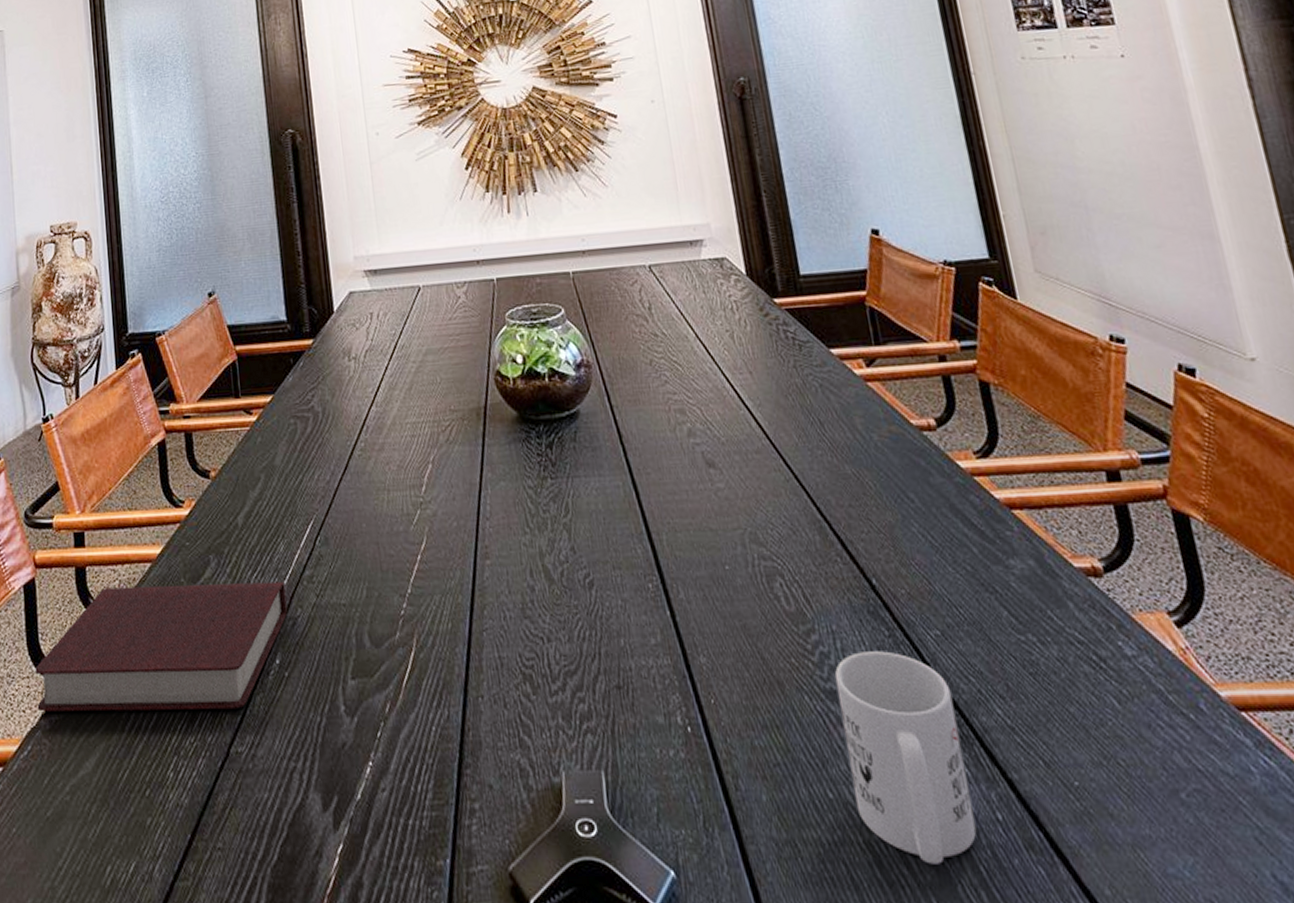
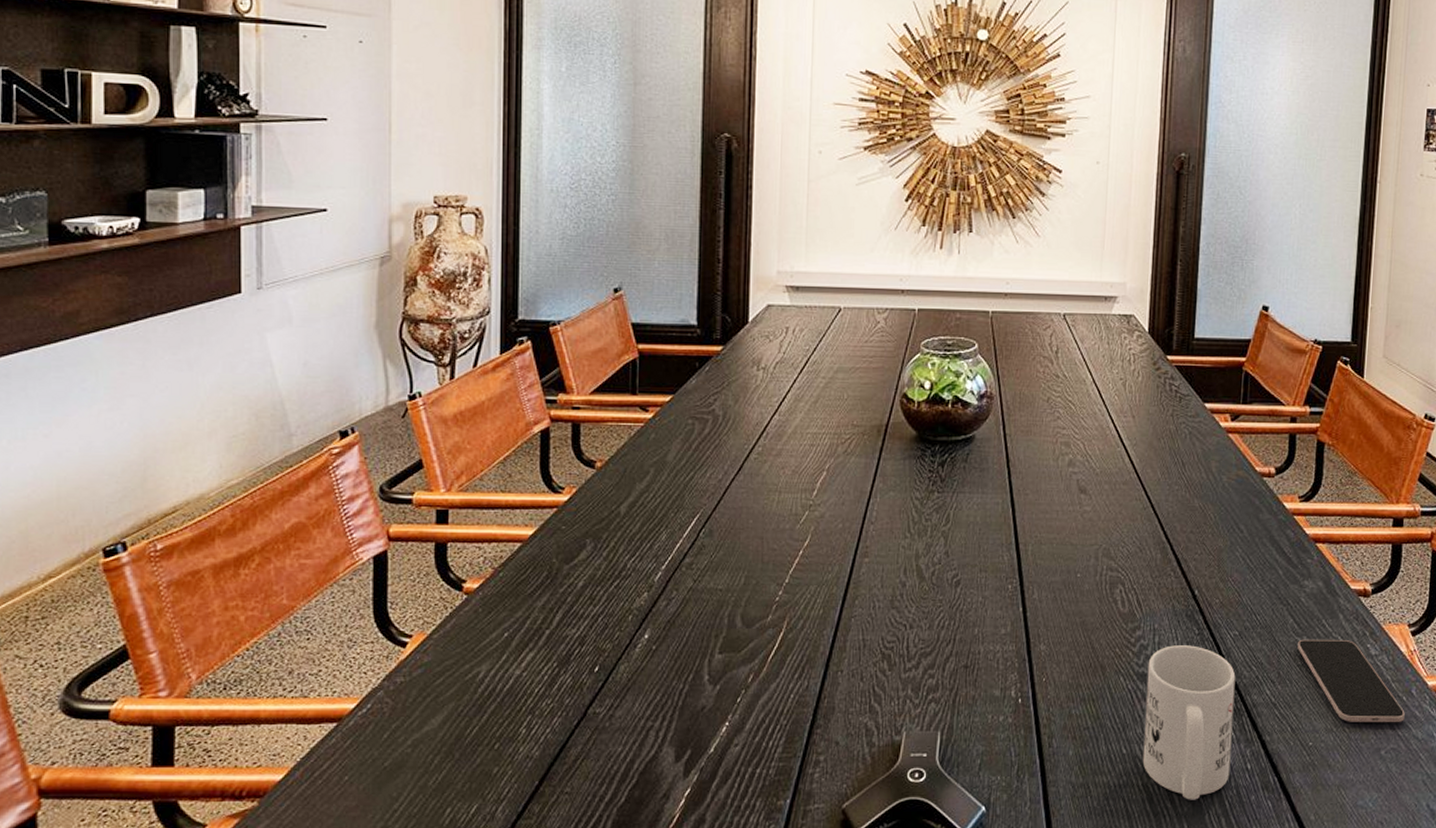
book: present [35,581,287,712] -> none [381,564,663,676]
smartphone: none [1022,636,1201,752] -> present [1298,639,1405,722]

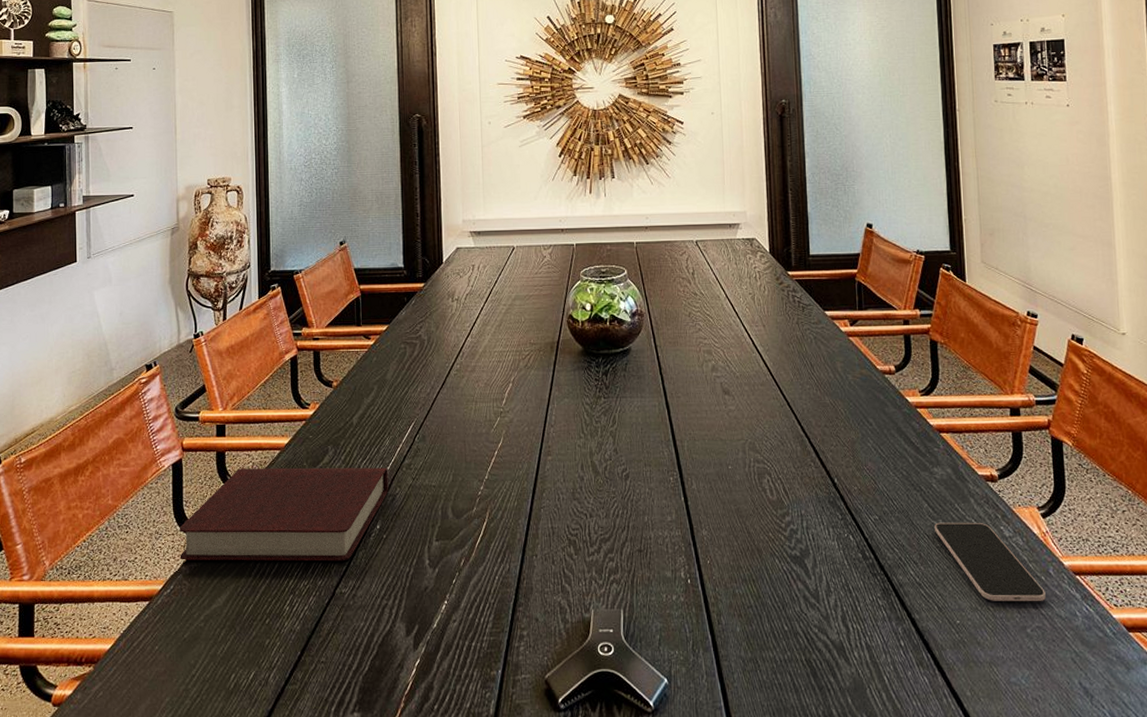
book: none [381,564,663,676] -> present [179,467,388,561]
mug: present [1142,645,1236,800] -> none [799,529,885,675]

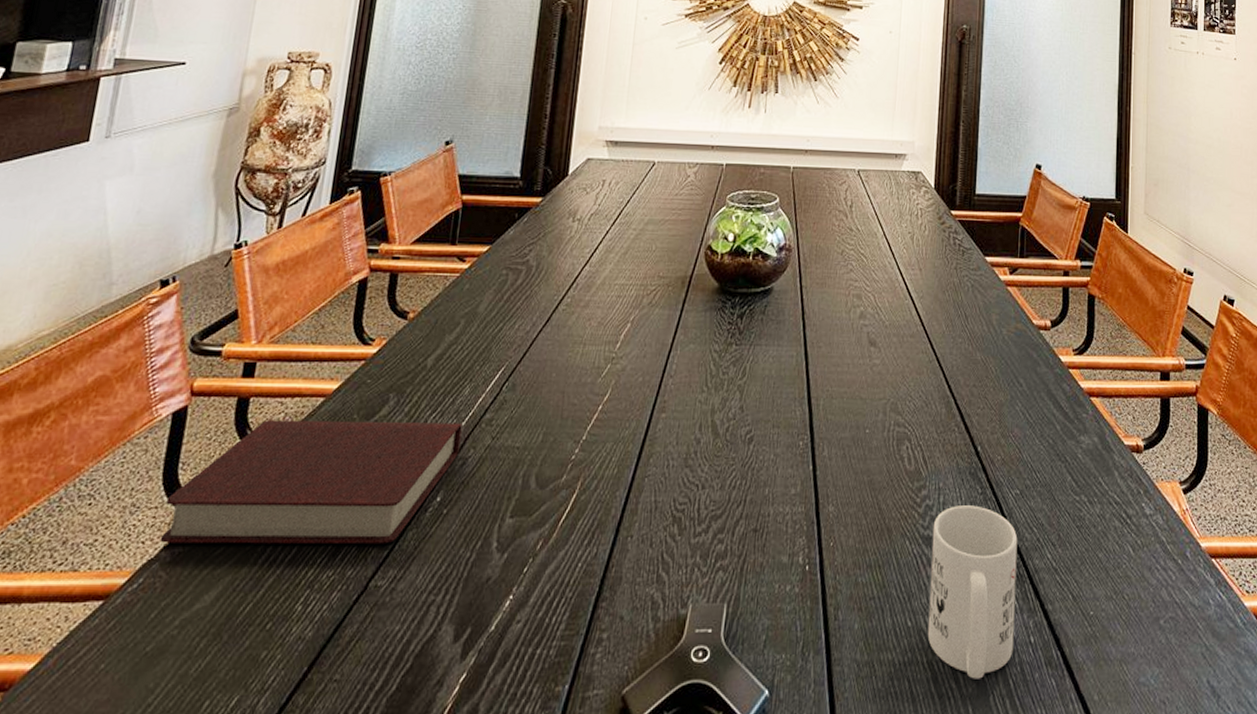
mug: none [799,529,885,675] -> present [927,505,1018,679]
smartphone: present [935,522,1046,601] -> none [1076,498,1181,589]

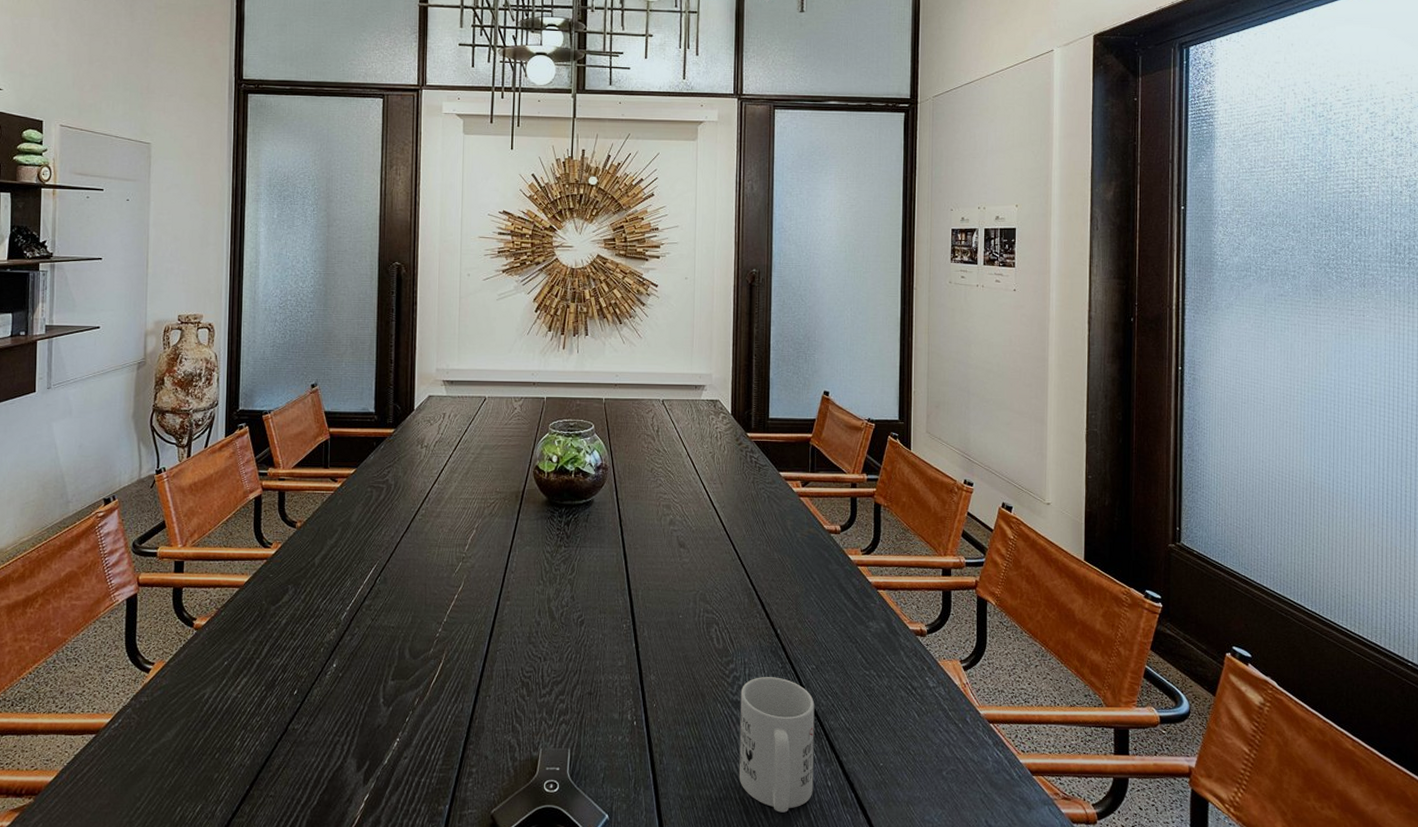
book: present [159,420,463,544] -> none [130,605,347,698]

